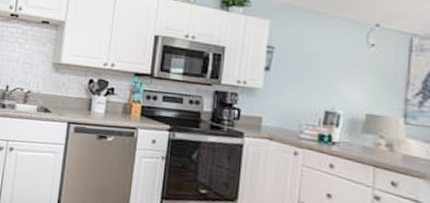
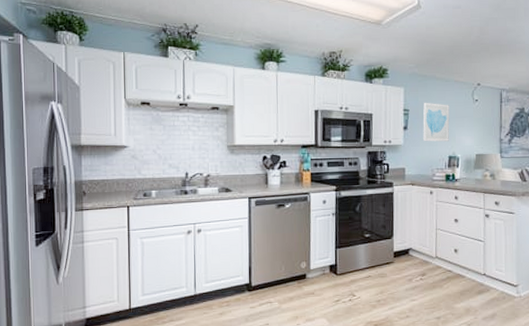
wall art: none [290,40,332,92] -> present [422,102,450,142]

